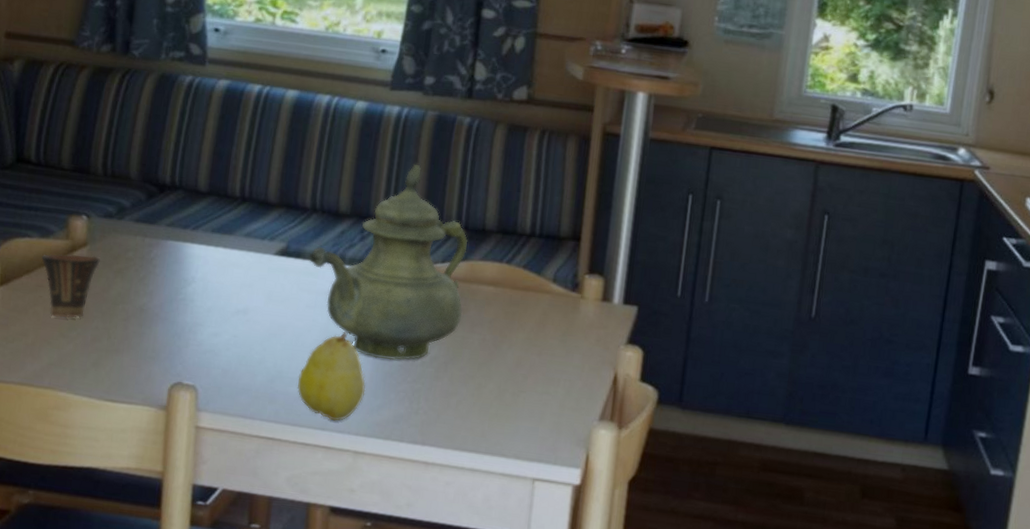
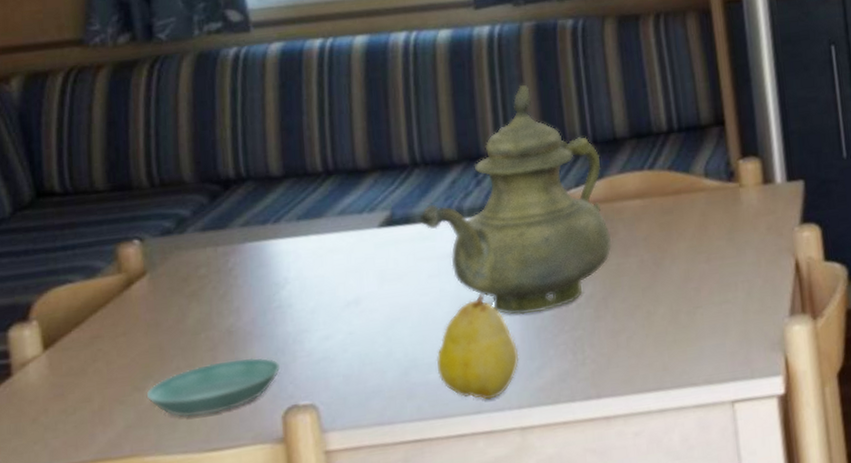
cup: present [41,253,101,318] -> none [91,283,168,369]
saucer: none [69,330,176,372] -> present [147,357,281,417]

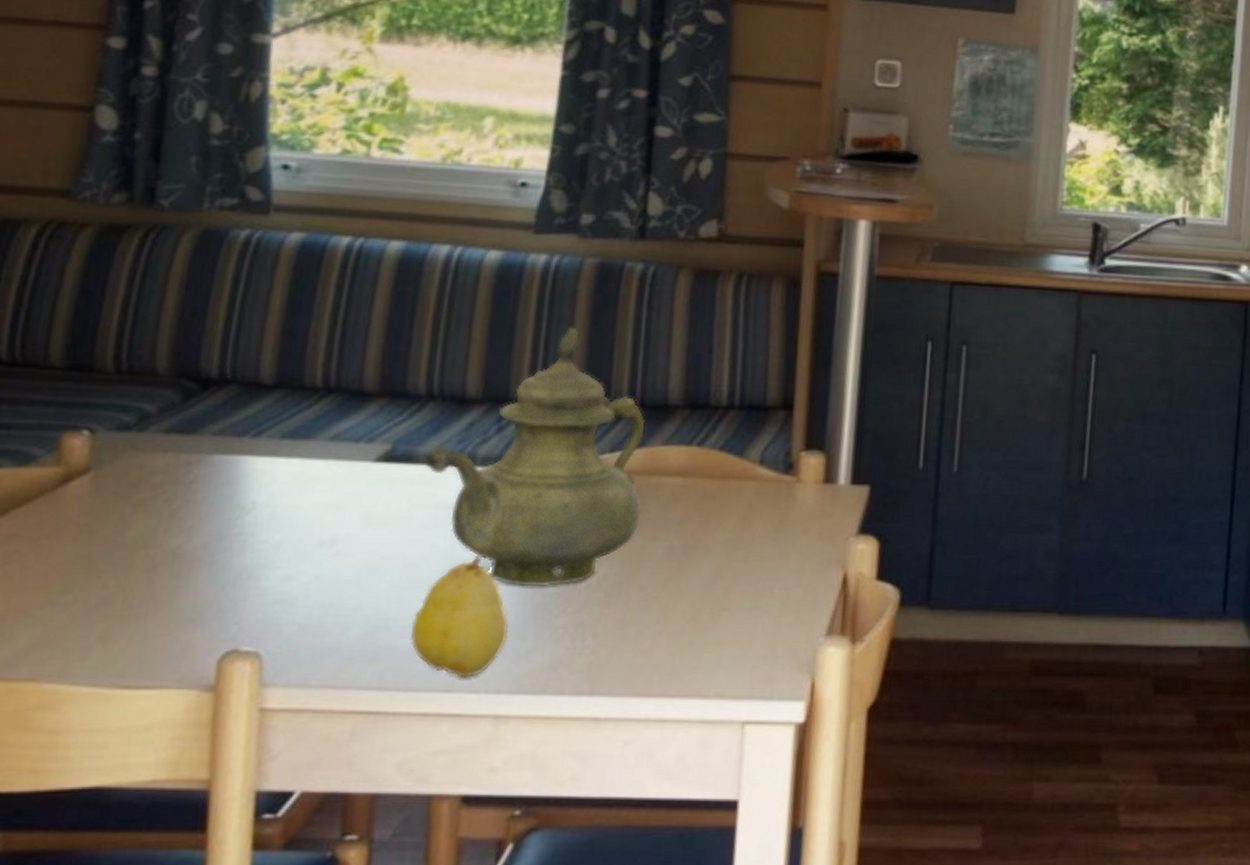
saucer: present [147,357,281,417] -> none [61,586,228,645]

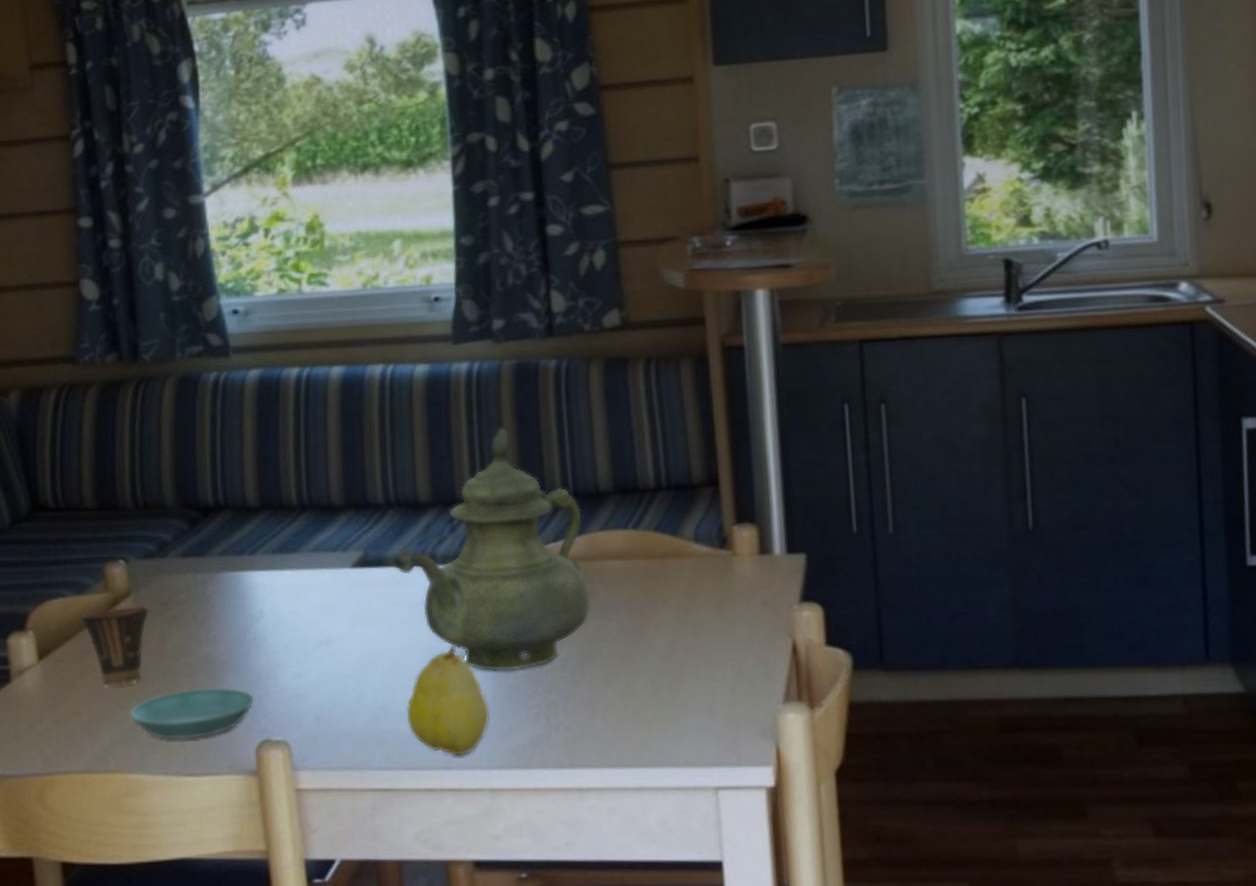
cup: none [17,485,112,577] -> present [81,605,150,686]
saucer: none [61,586,228,645] -> present [131,688,255,740]

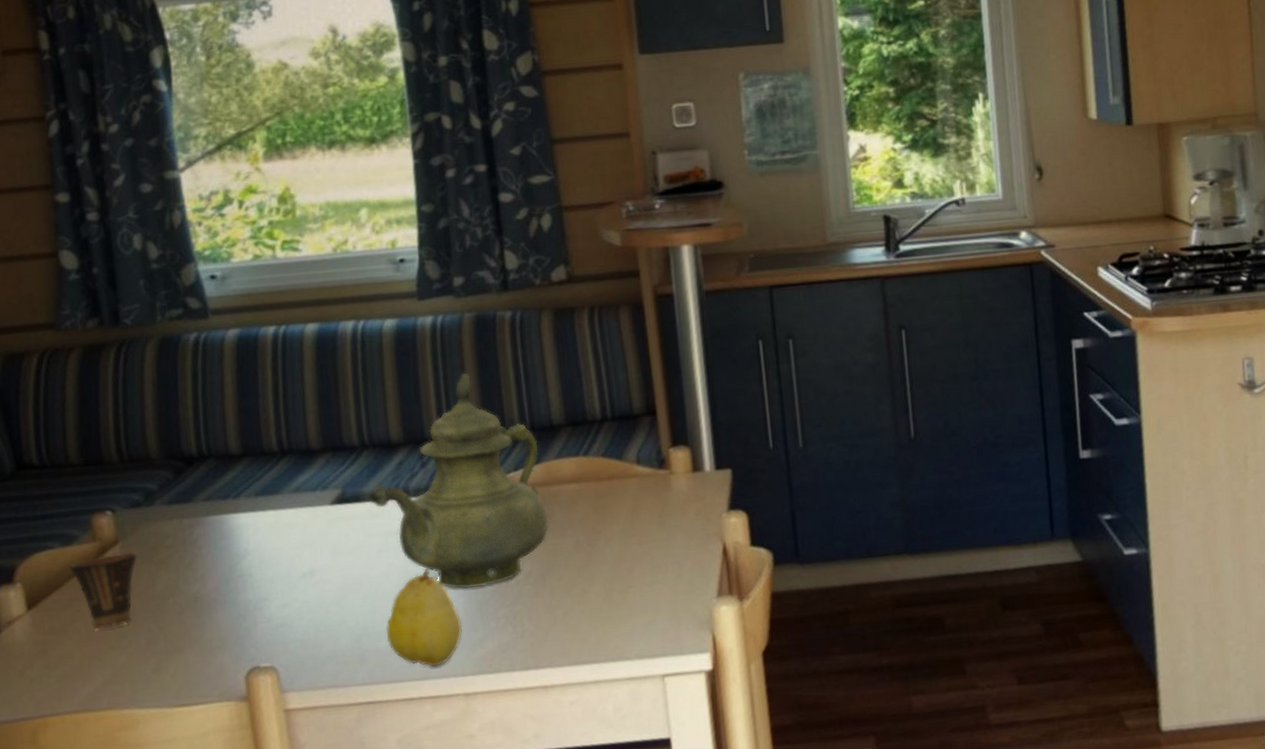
saucer: present [131,688,255,740] -> none [122,622,243,675]

